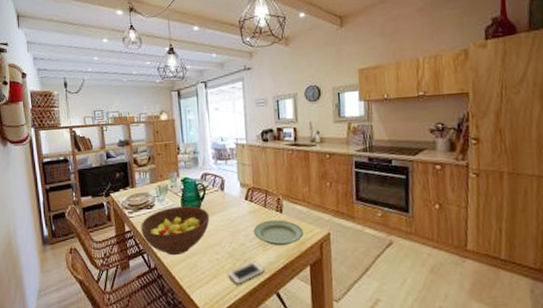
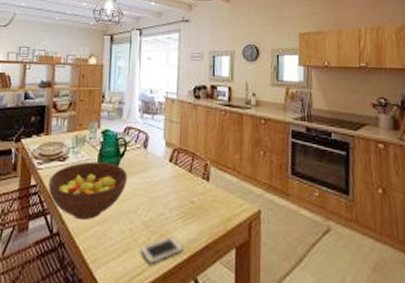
plate: present [253,220,303,246] -> none [175,188,230,221]

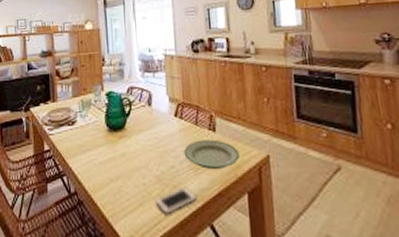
fruit bowl: present [48,161,128,221] -> none [61,122,136,179]
plate: none [175,188,230,221] -> present [184,139,239,170]

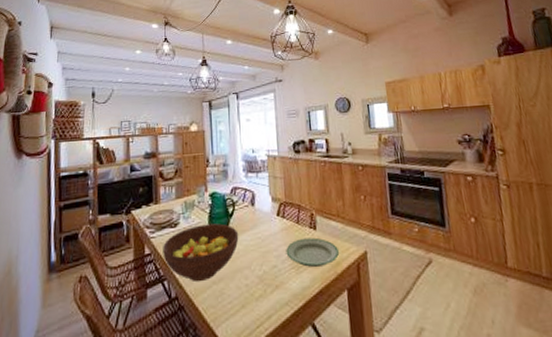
fruit bowl: none [61,122,136,179] -> present [163,223,239,282]
cell phone: present [155,186,198,213] -> none [258,286,299,315]

